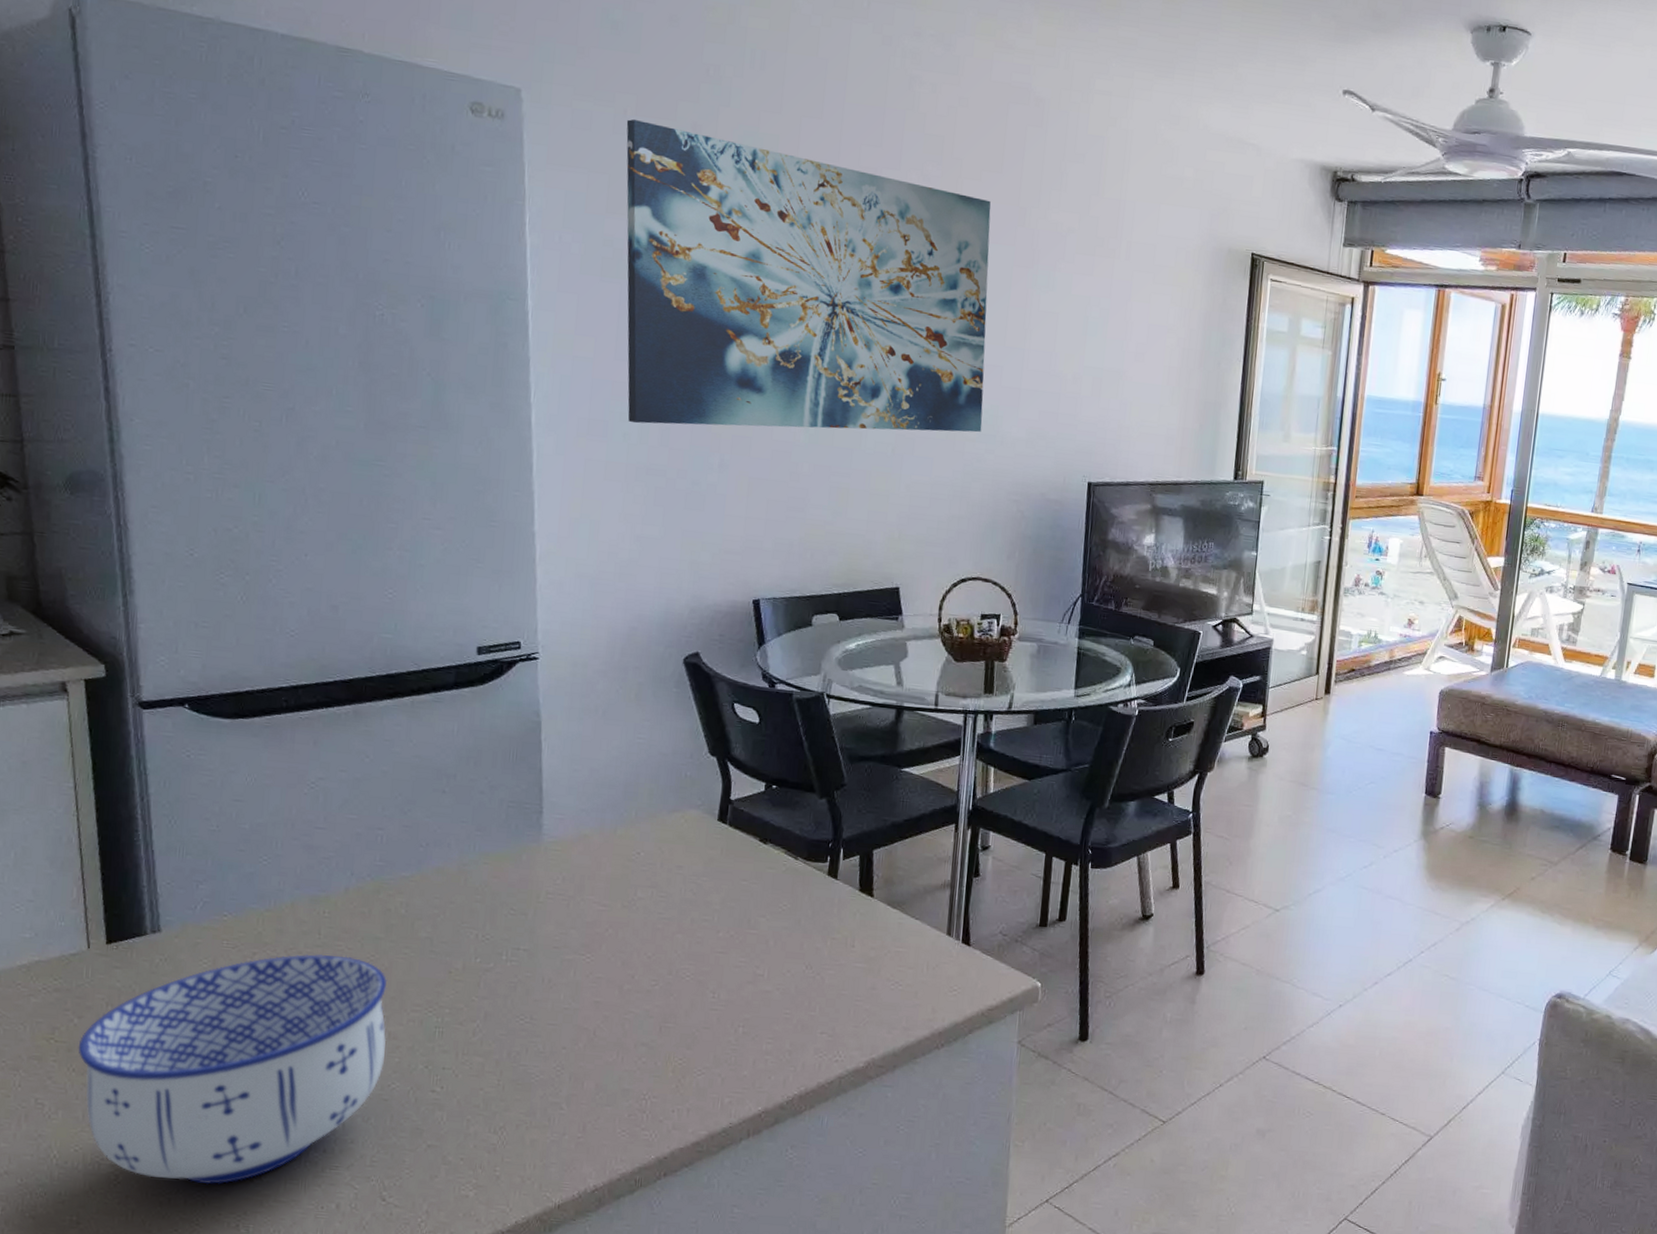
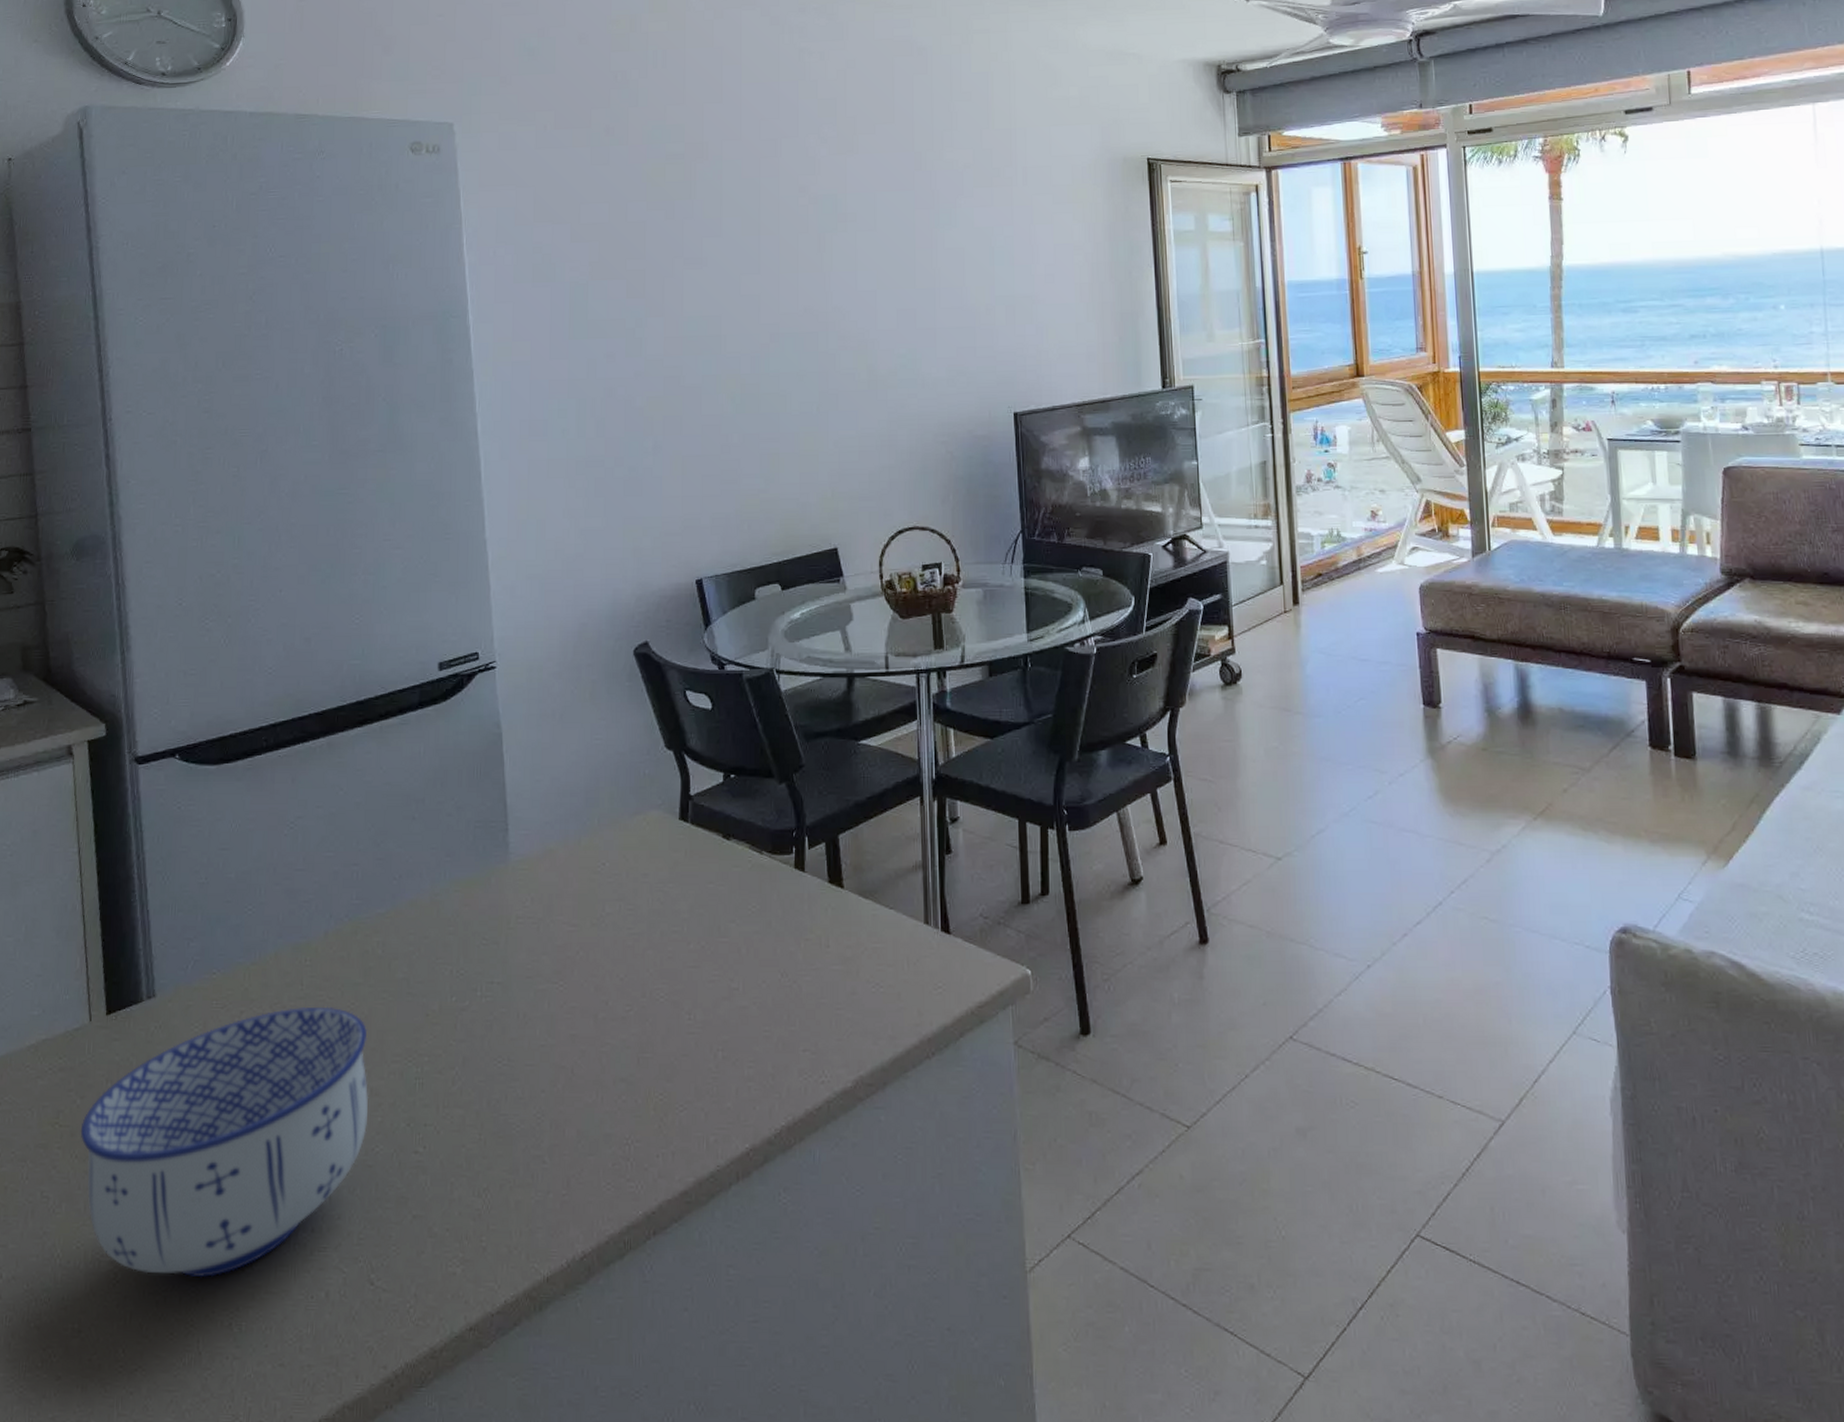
wall art: present [626,119,991,433] -> none [547,133,902,418]

